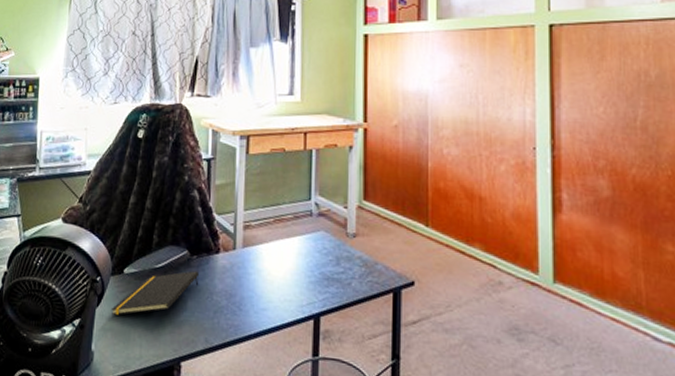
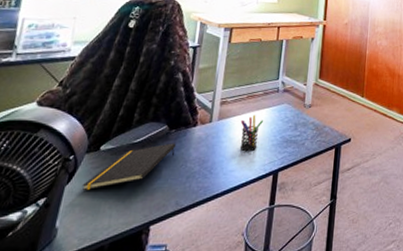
pen holder: none [268,243,296,288] -> present [239,115,263,152]

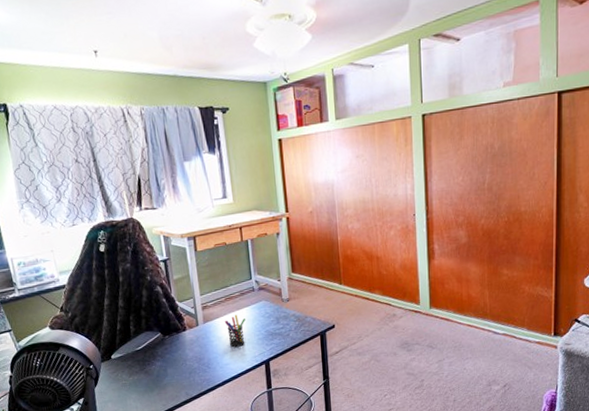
notepad: present [82,143,176,191] -> none [108,347,173,391]

